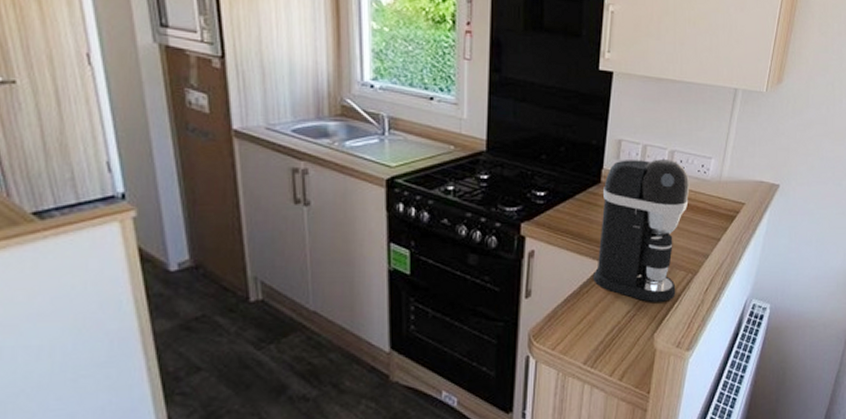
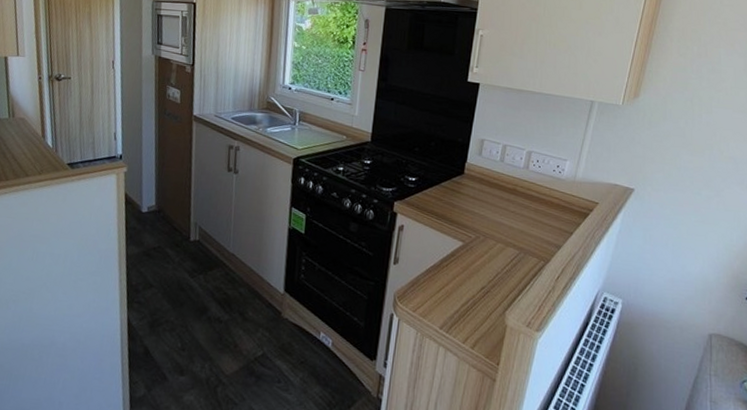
coffee maker: present [594,159,690,302] -> none [453,156,545,284]

